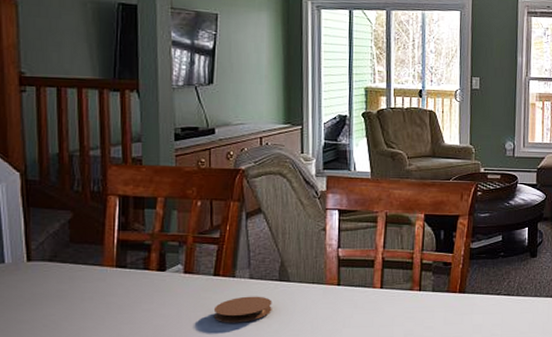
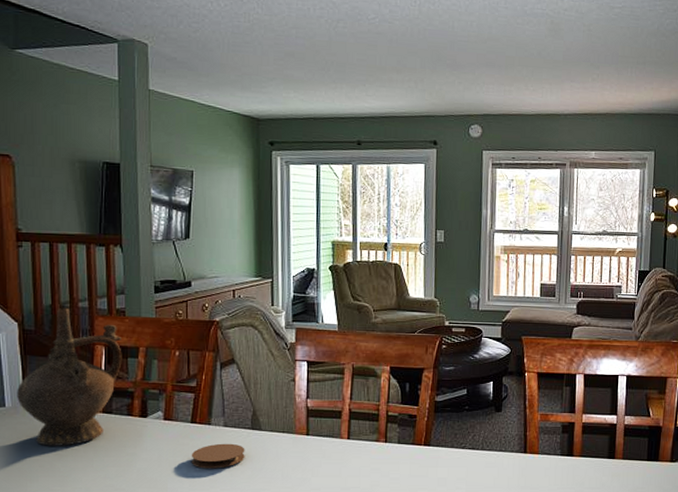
ceremonial vessel: none [18,156,139,304] -> present [17,307,123,446]

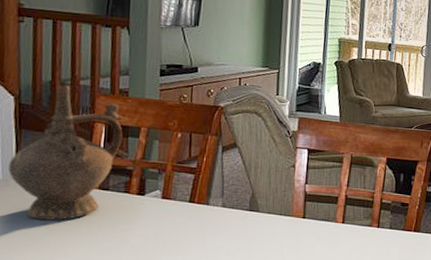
coaster: present [191,443,245,469] -> none [187,223,242,247]

